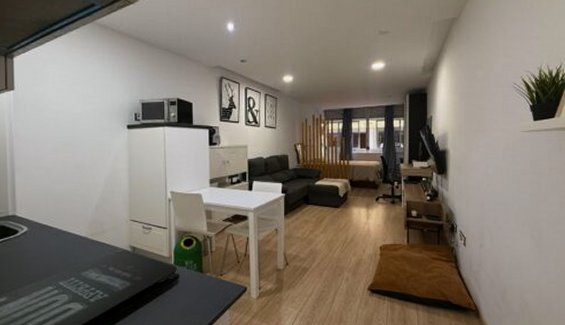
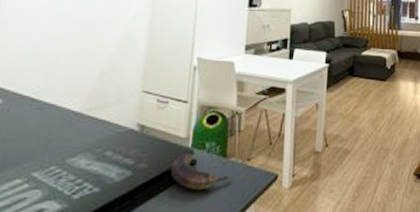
banana: none [160,269,210,298] -> present [171,154,233,191]

